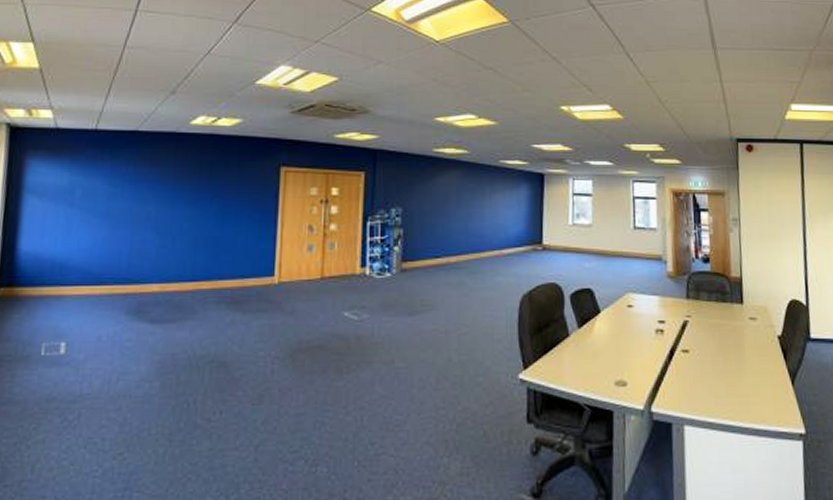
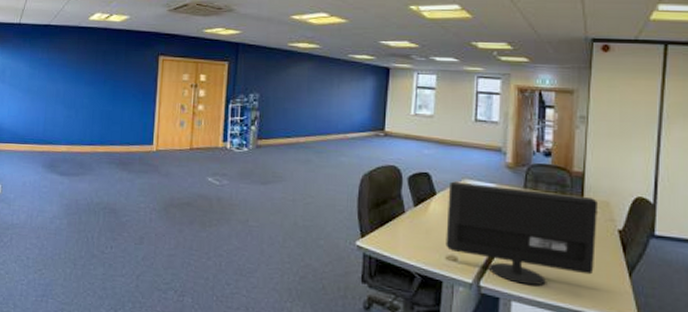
computer monitor: none [612,296,760,406] -> present [446,181,597,286]

